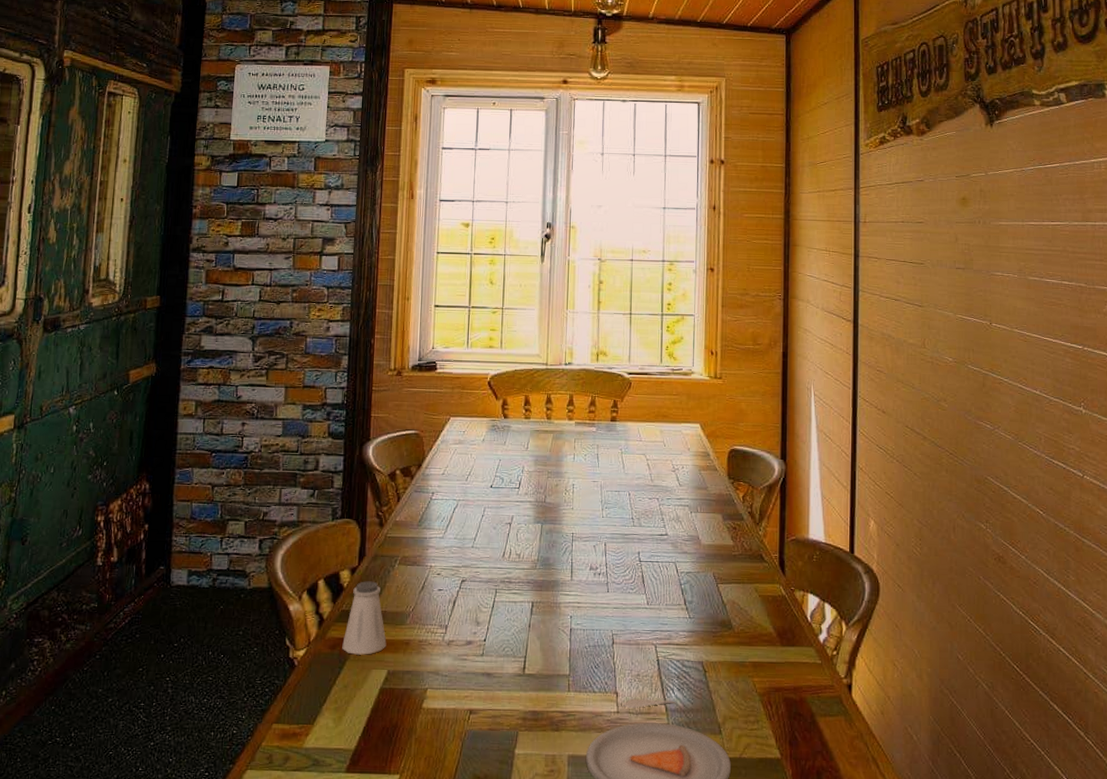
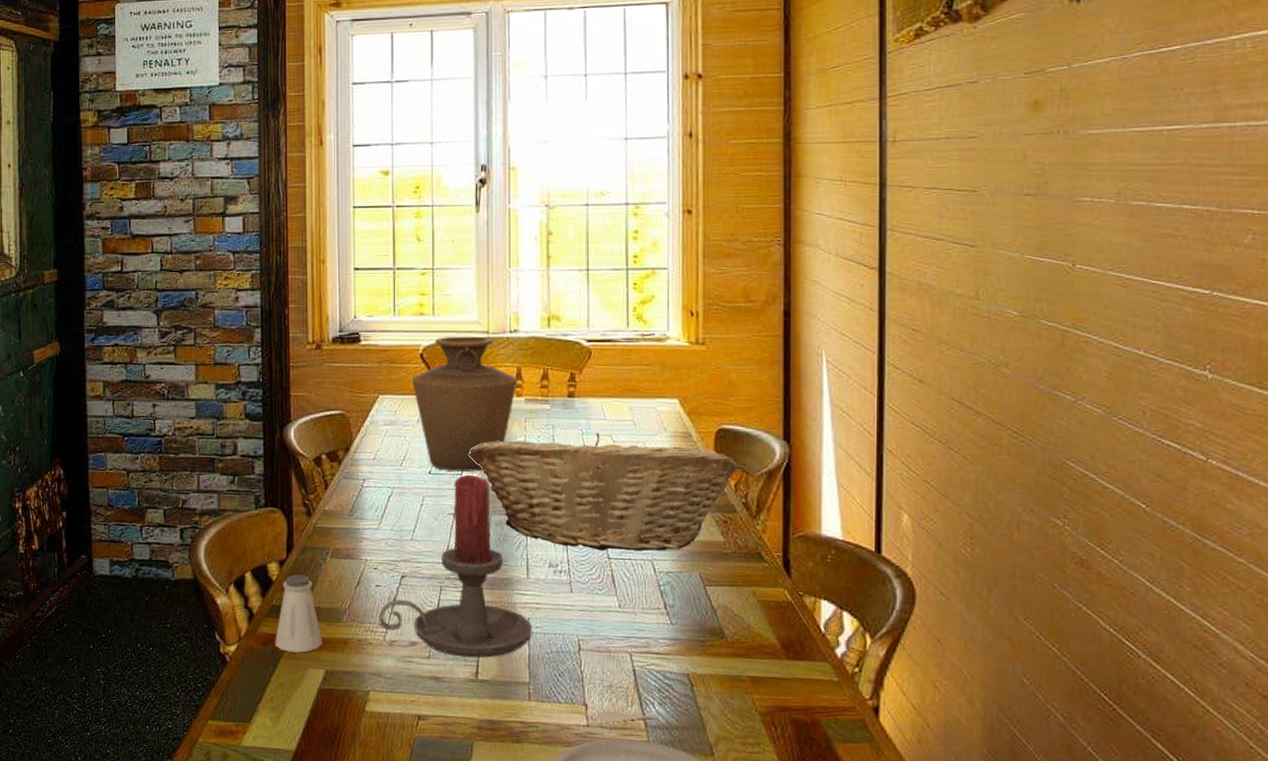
candle holder: none [440,488,574,654] -> present [379,474,532,658]
vase: none [479,366,570,486] -> present [411,336,518,472]
fruit basket: none [526,451,746,555] -> present [469,432,739,551]

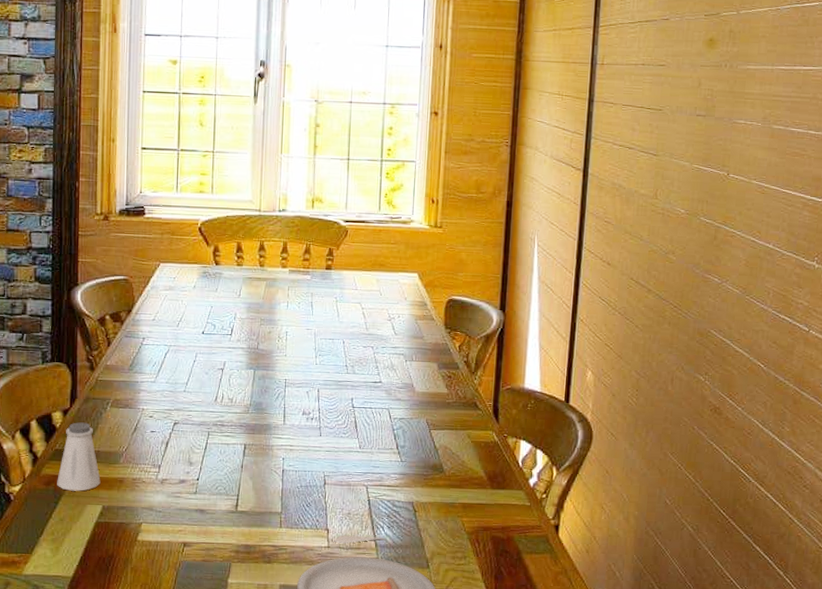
candle holder: present [379,474,532,658] -> none [153,334,286,493]
vase: present [411,336,518,472] -> none [190,212,284,333]
fruit basket: present [469,432,739,551] -> none [239,300,463,401]

